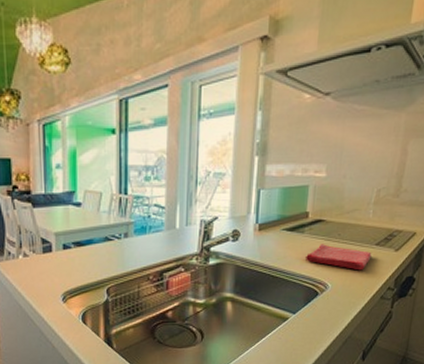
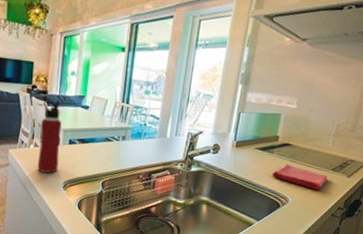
water bottle: none [27,200,54,285] -> present [37,100,62,173]

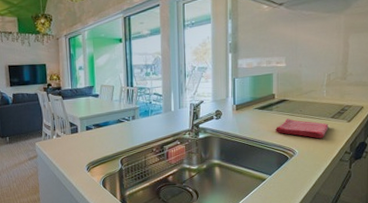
water bottle: present [37,100,62,173] -> none [58,94,80,159]

